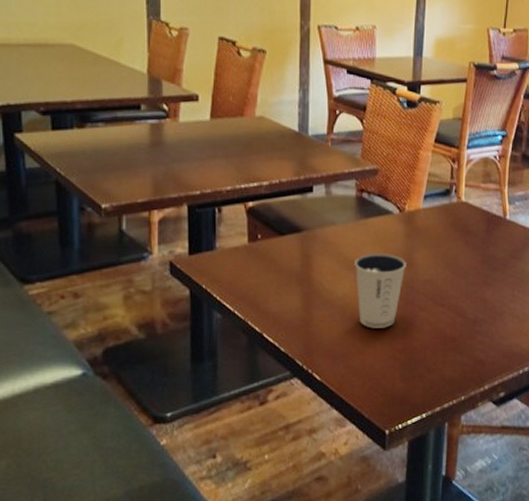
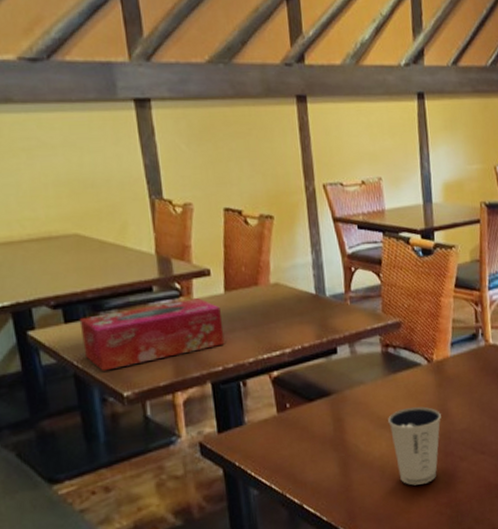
tissue box: none [66,121,206,181] -> present [79,298,225,371]

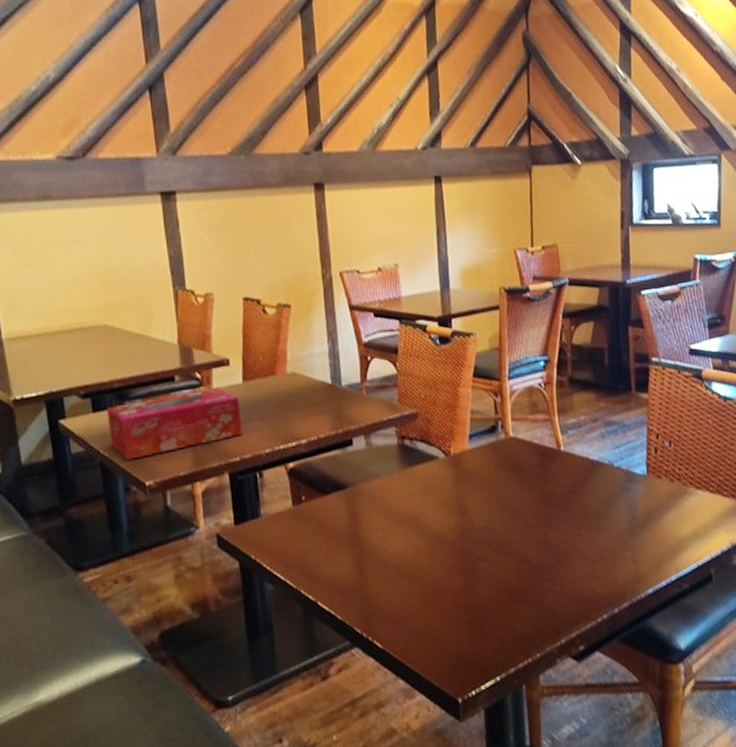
dixie cup: present [388,406,441,486] -> none [404,502,459,586]

